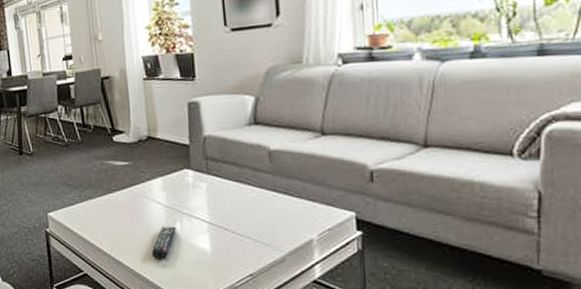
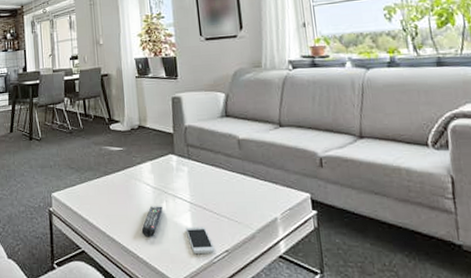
smartphone: none [203,249,237,277] -> present [185,226,215,253]

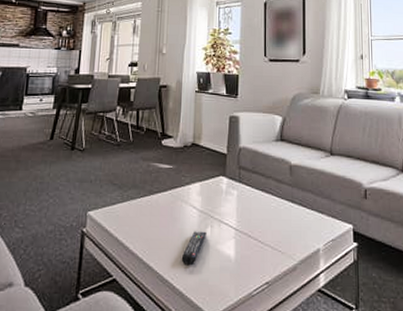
smartphone: present [185,226,215,253] -> none [227,255,255,285]

